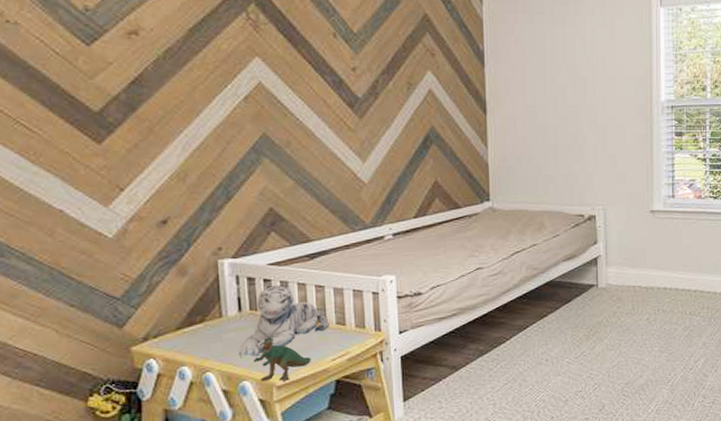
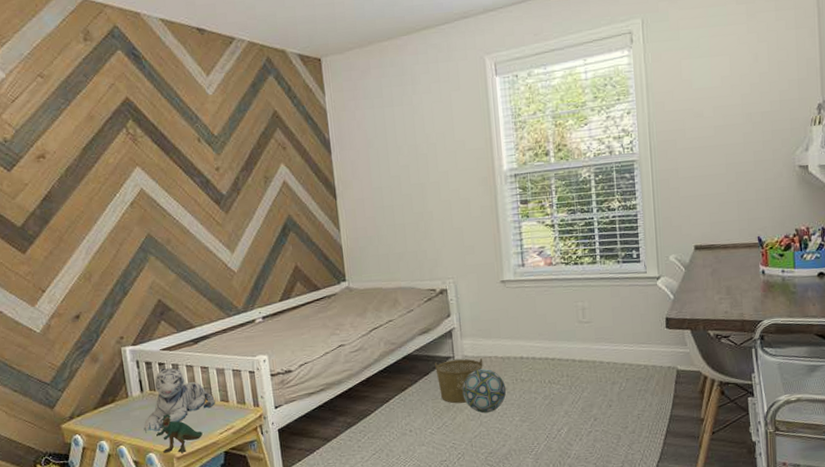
basket: none [577,287,627,333] -> present [435,358,483,404]
ball: none [603,298,648,343] -> present [462,368,507,414]

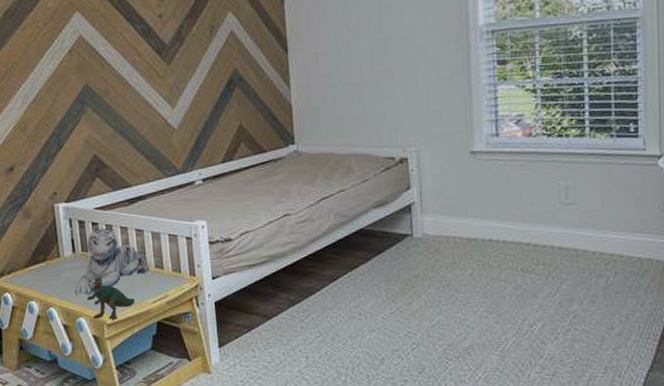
basket: present [435,358,483,404] -> none [390,238,446,287]
ball: present [462,368,507,414] -> none [420,250,471,301]

